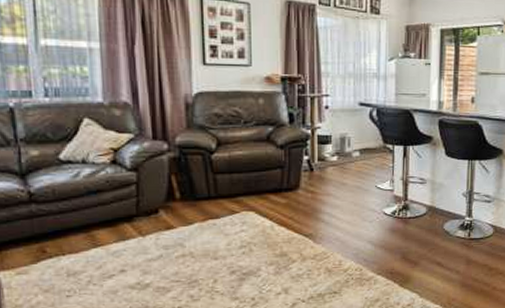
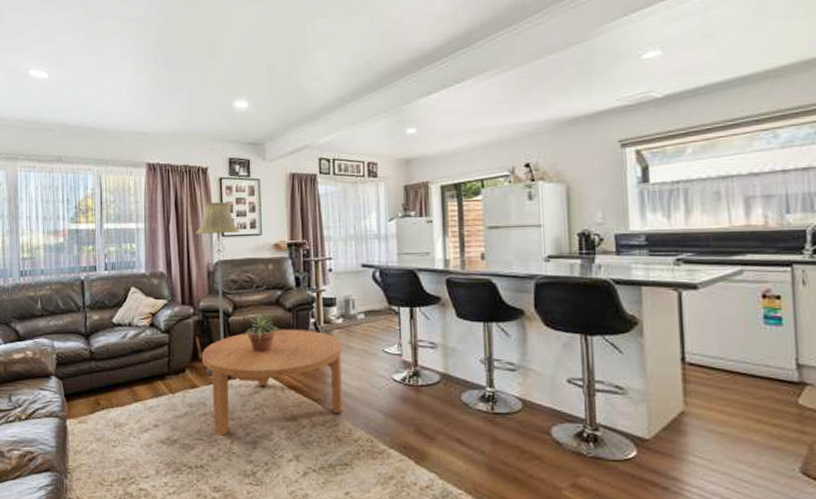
floor lamp: none [170,24,226,216] -> present [196,202,241,376]
coffee table: none [178,166,335,276] -> present [201,329,343,436]
potted plant: none [228,151,270,191] -> present [243,314,279,352]

